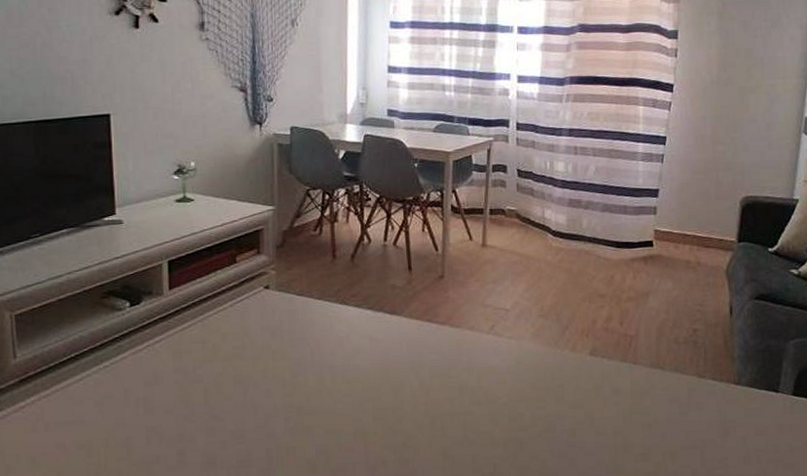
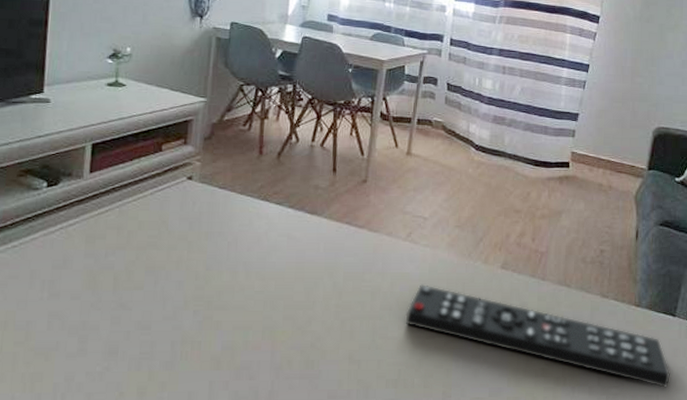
remote control: none [496,376,777,467] -> present [405,283,670,389]

